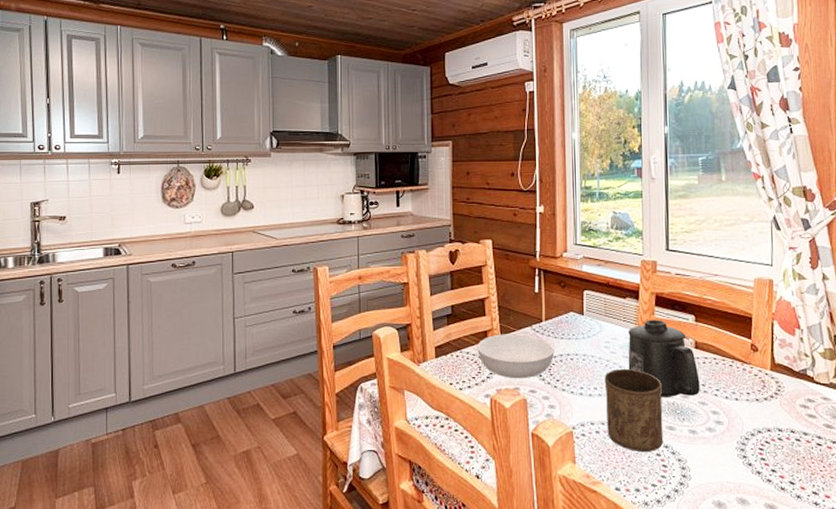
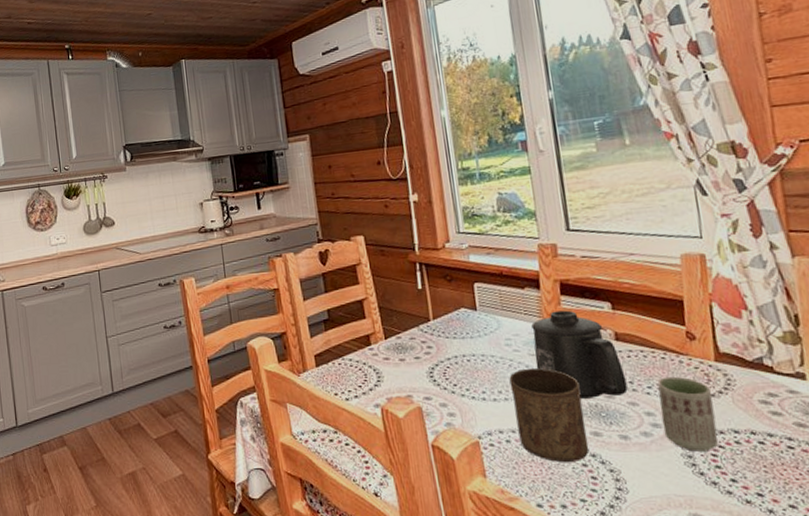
serving bowl: present [477,334,555,379] -> none [360,335,448,386]
cup: none [724,381,766,446] -> present [657,376,718,452]

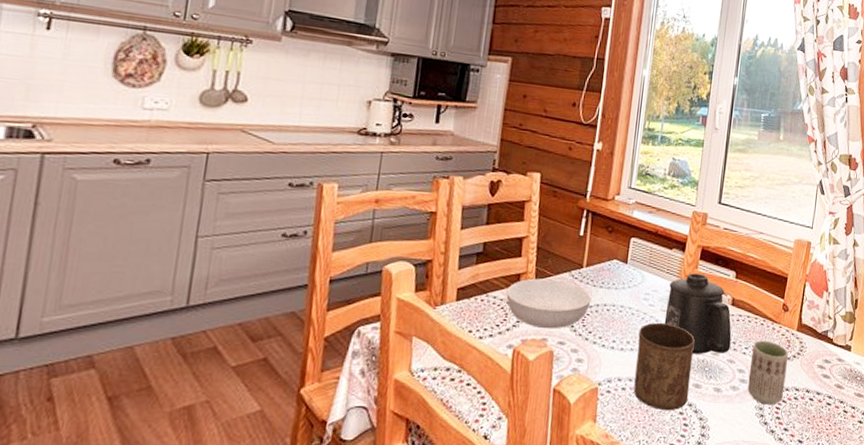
serving bowl: none [360,335,448,386] -> present [506,278,592,329]

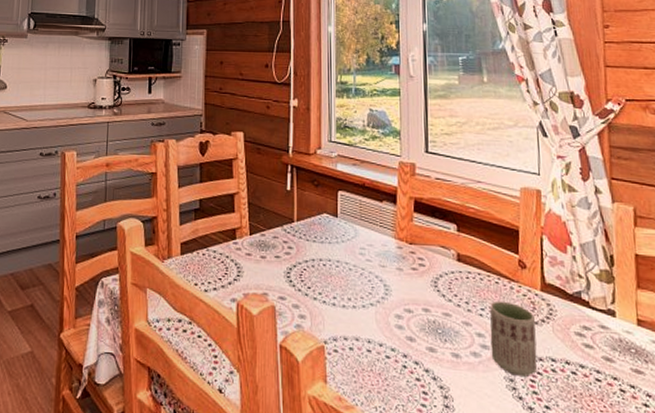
serving bowl: present [506,278,592,329] -> none [225,233,306,284]
cup: present [633,322,695,410] -> none [359,278,424,375]
mug: present [664,273,732,354] -> none [384,226,463,315]

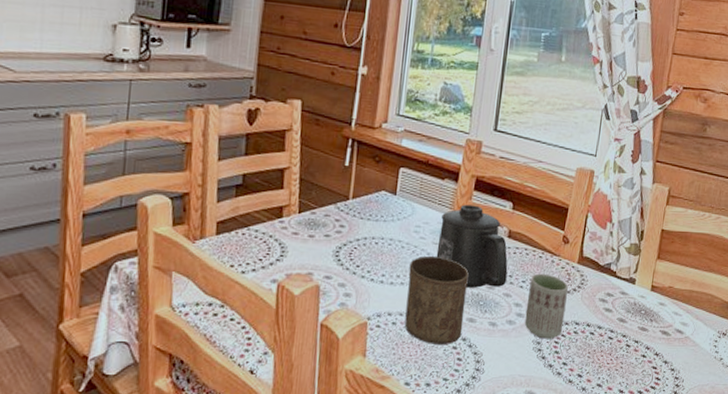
cup: none [359,278,424,375] -> present [404,255,469,344]
mug: none [384,226,463,315] -> present [436,204,508,288]

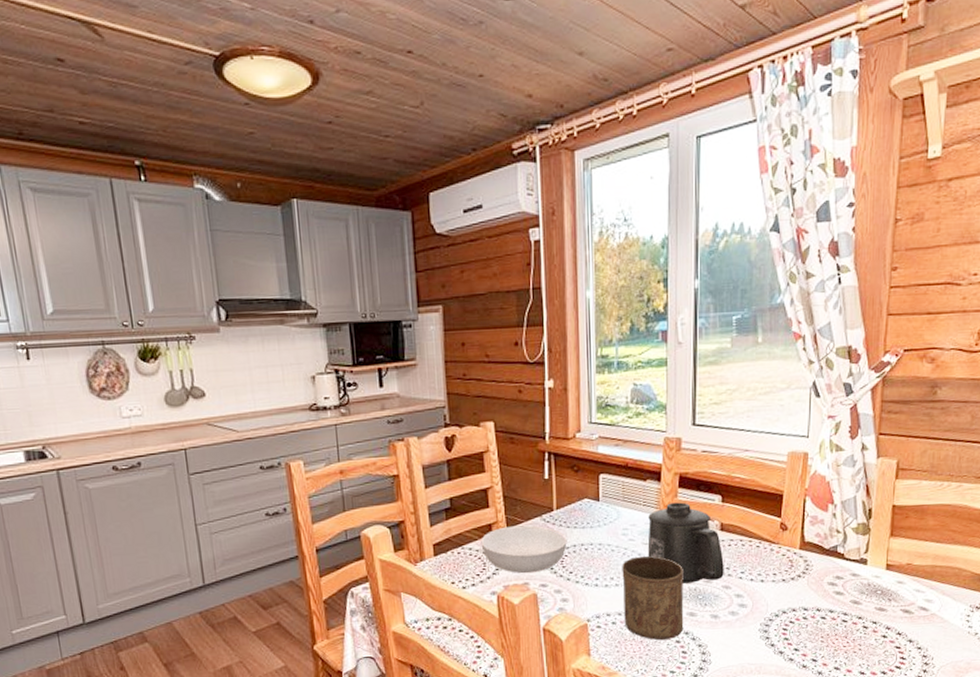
serving bowl: none [268,211,359,263] -> present [481,525,567,574]
cup: present [524,273,568,339] -> none [748,562,791,627]

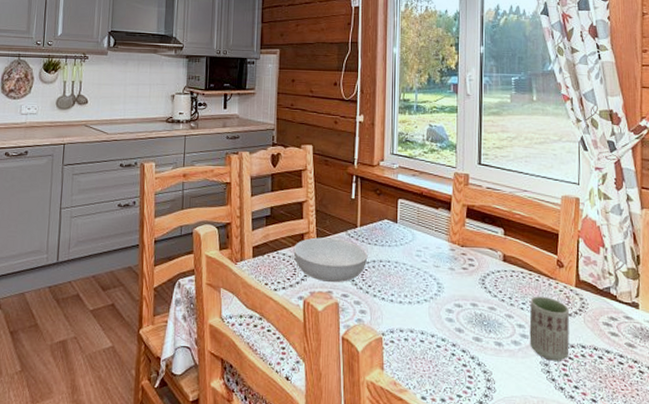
cup: present [622,556,684,640] -> none [415,277,470,362]
mug: present [647,502,724,584] -> none [438,231,507,309]
cup: none [748,562,791,627] -> present [529,296,569,361]

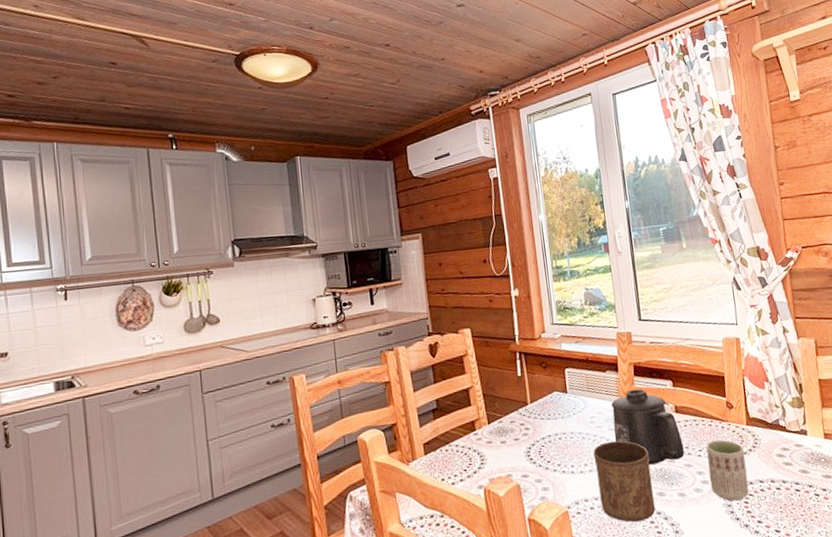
serving bowl: present [293,237,368,283] -> none [465,419,543,466]
cup: none [415,277,470,362] -> present [593,440,656,522]
mug: none [438,231,507,309] -> present [611,389,685,465]

